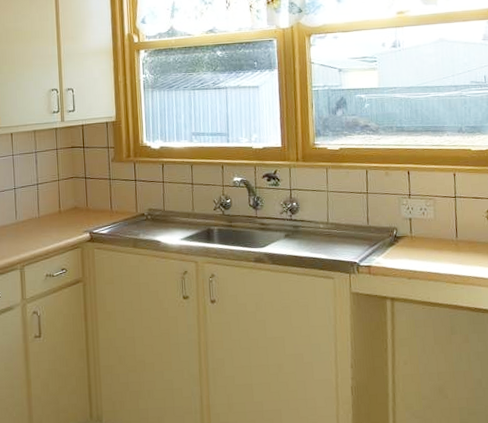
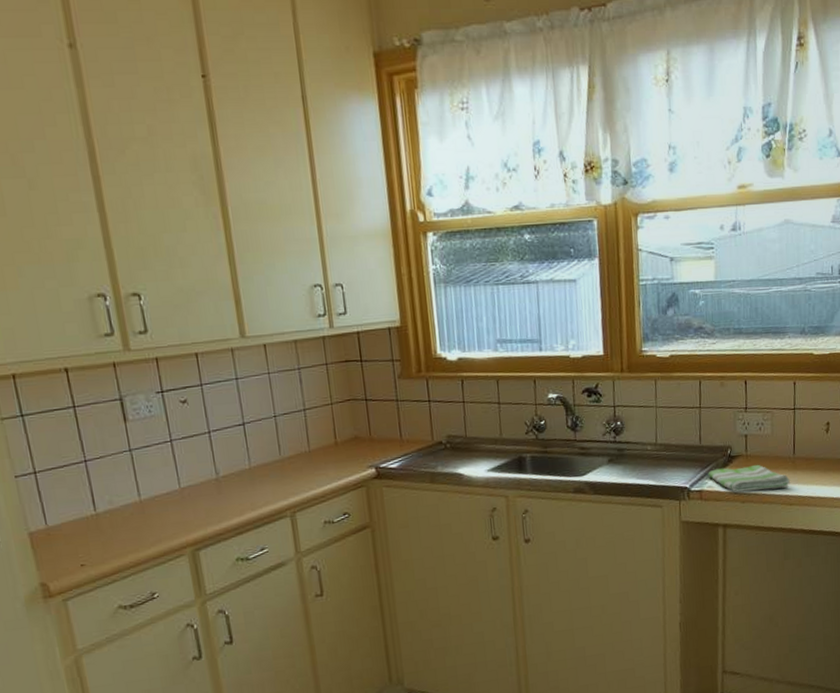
dish towel: none [375,245,455,269] -> present [708,464,791,492]

